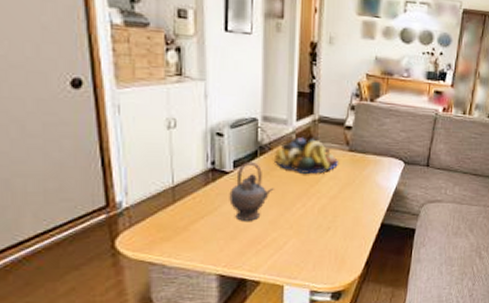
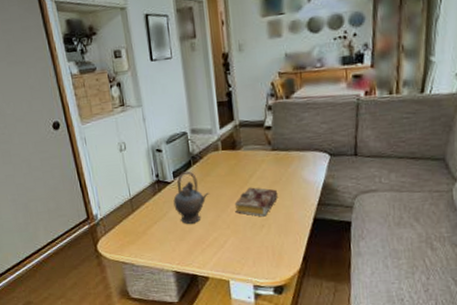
fruit bowl: present [275,137,338,174] -> none [205,143,263,177]
book: none [301,187,350,219] -> present [234,187,278,217]

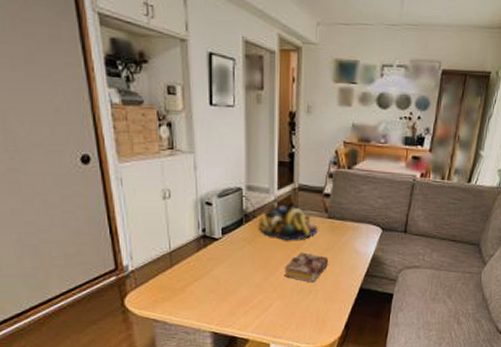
teapot: present [173,171,209,224] -> none [219,229,259,284]
fruit bowl: none [205,143,263,177] -> present [259,205,318,240]

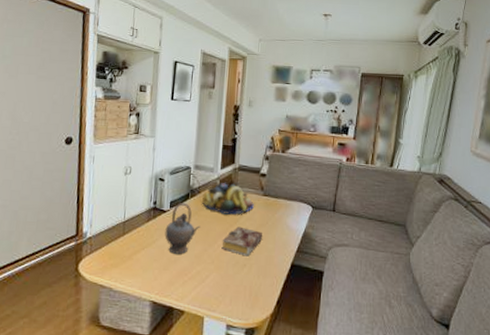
teapot: none [219,229,259,284] -> present [165,203,200,254]

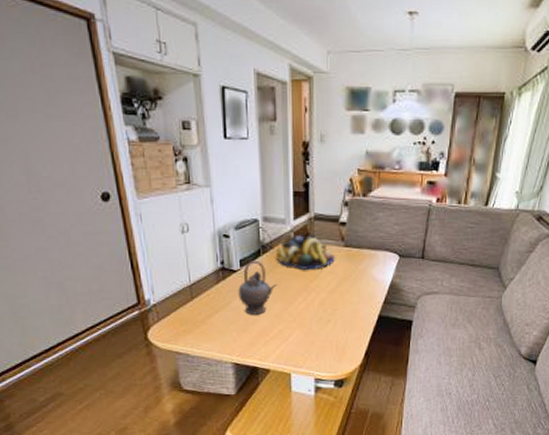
book: present [221,226,263,257] -> none [302,281,347,312]

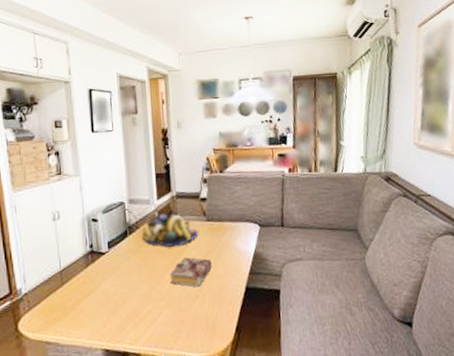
teapot: present [238,261,277,315] -> none [107,241,144,297]
book: none [302,281,347,312] -> present [169,257,212,287]

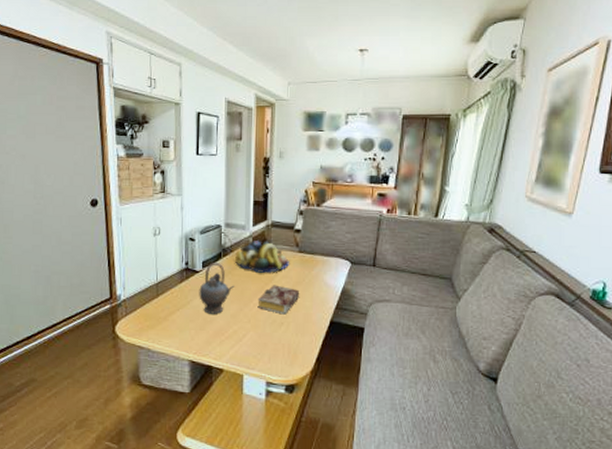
teapot: none [107,241,144,297] -> present [199,263,235,314]

